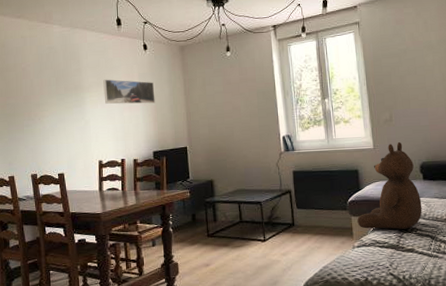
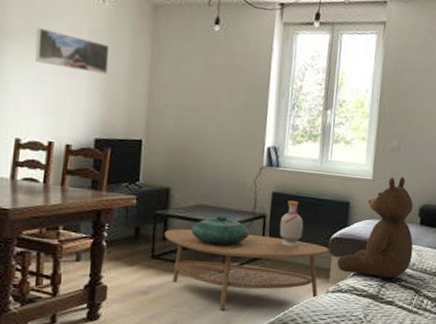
coffee table: none [215,207,348,274] -> present [165,229,329,312]
decorative bowl: none [234,195,280,221] -> present [191,215,250,246]
bottle: none [303,175,324,213] -> present [279,200,304,247]

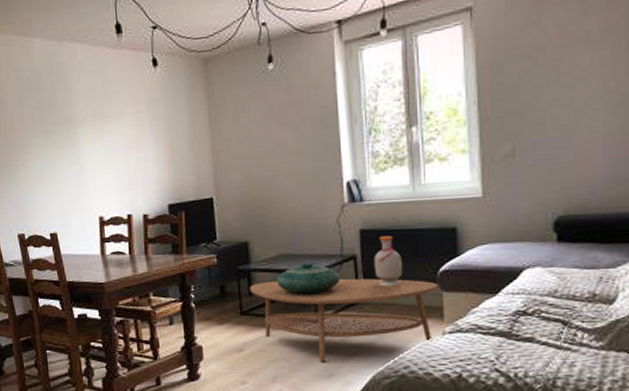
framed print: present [35,27,110,75] -> none [101,109,170,143]
teddy bear: present [337,177,414,278] -> none [451,188,552,311]

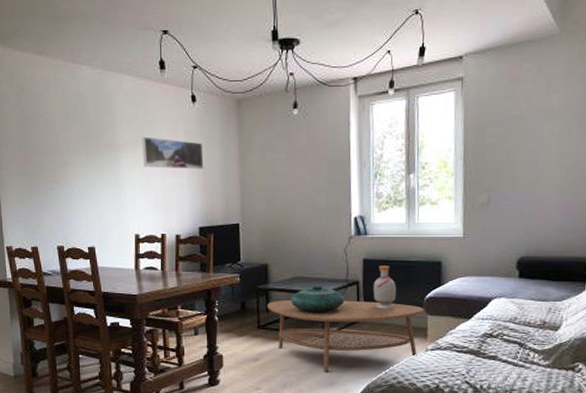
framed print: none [101,109,170,143] -> present [142,136,204,170]

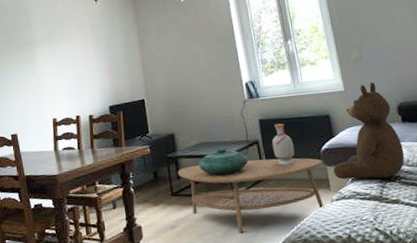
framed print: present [142,136,204,170] -> none [54,32,109,59]
teddy bear: none [434,232,514,333] -> present [333,82,405,180]

